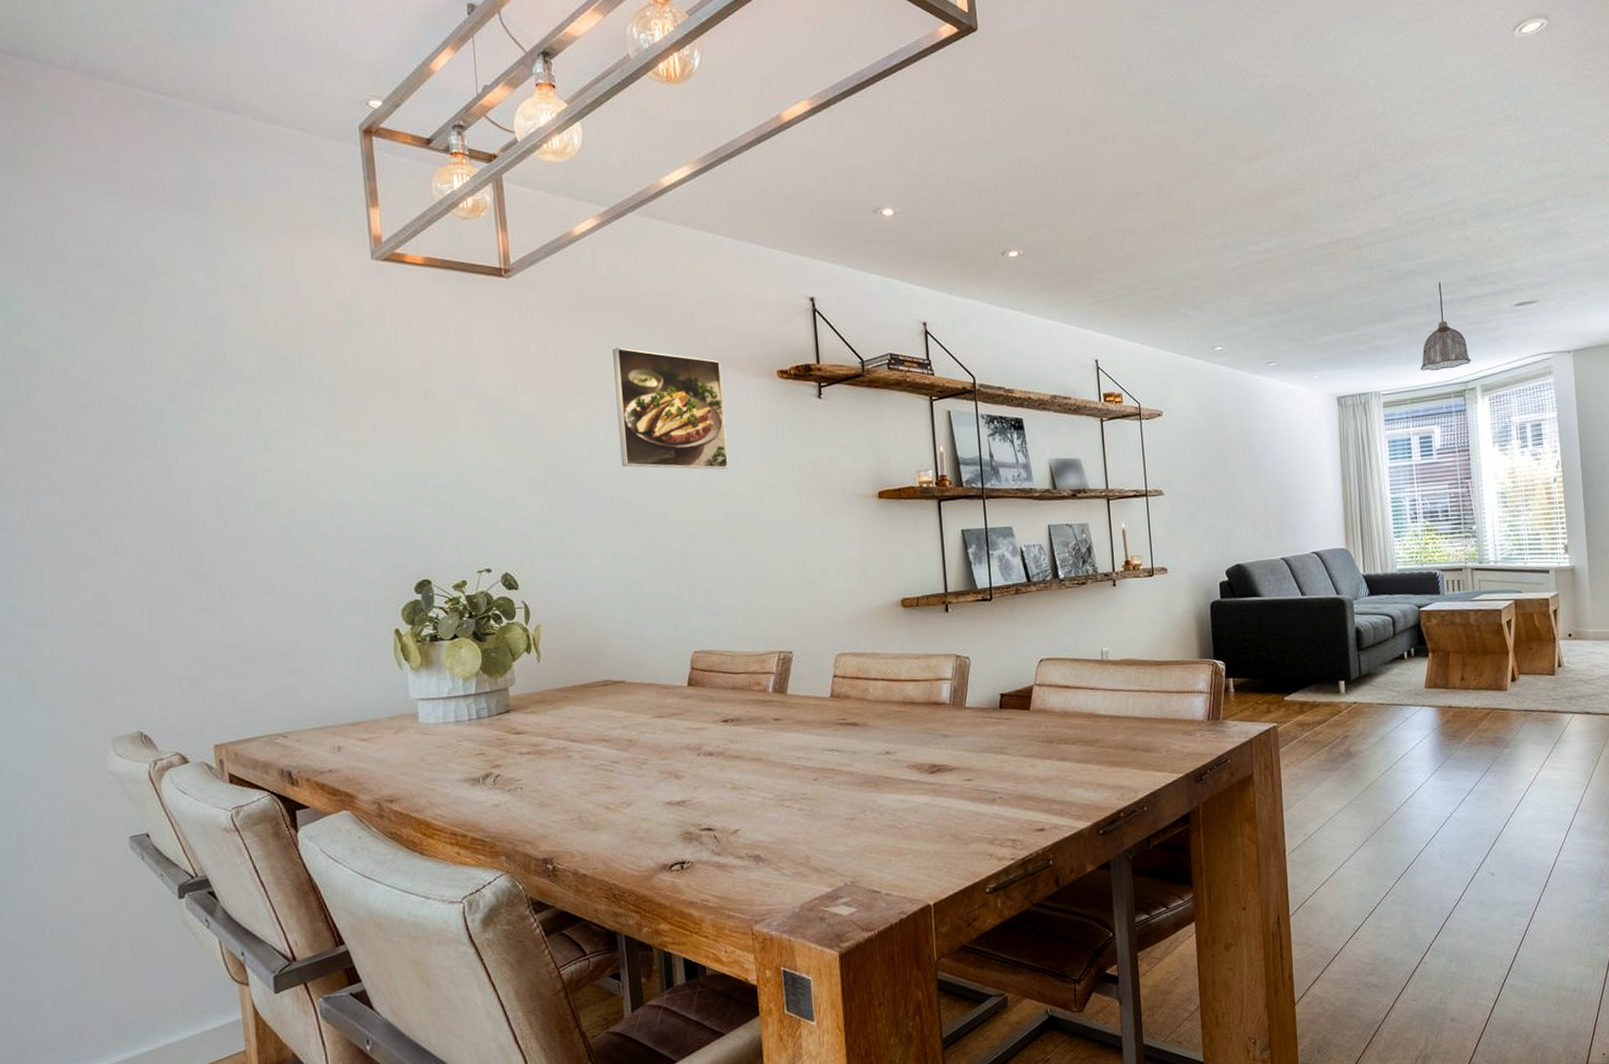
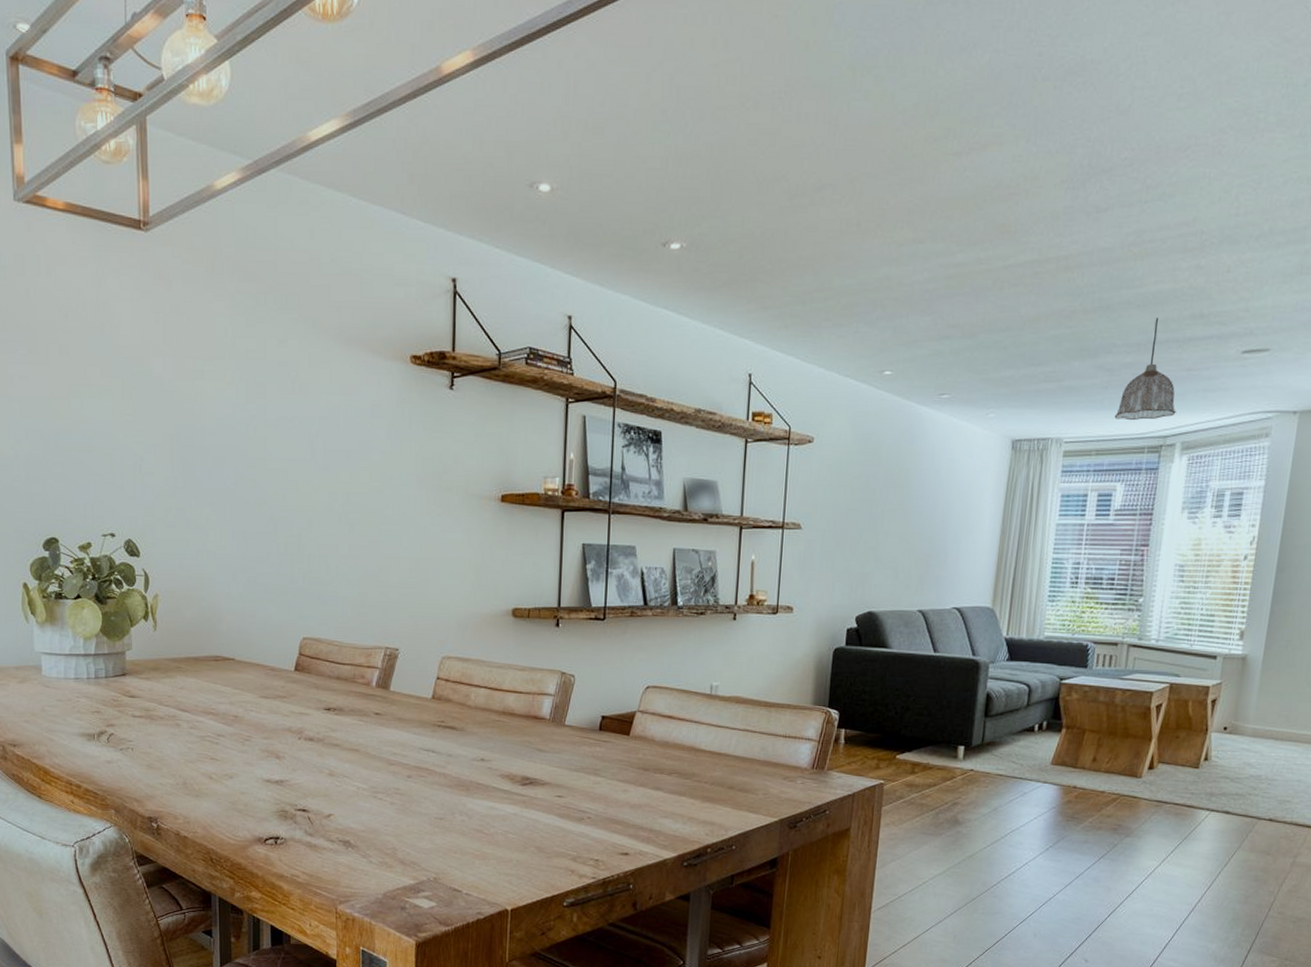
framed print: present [613,347,728,470] -> none [246,316,353,455]

